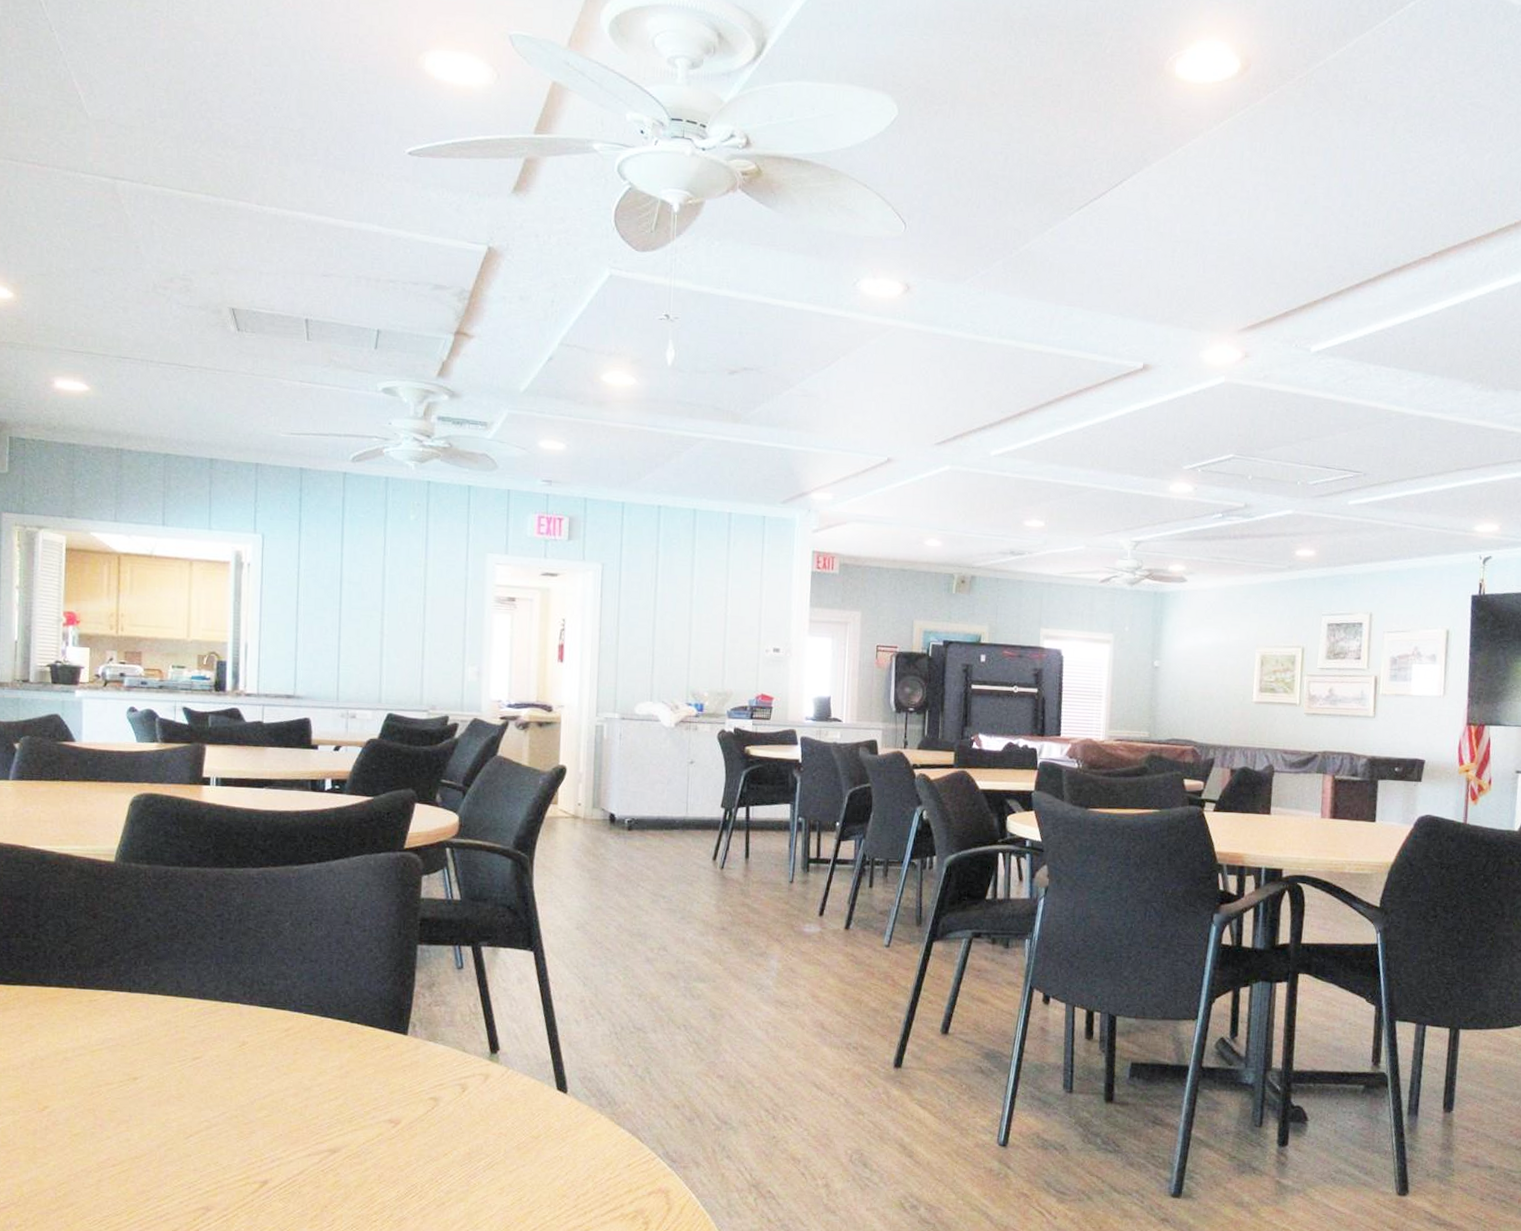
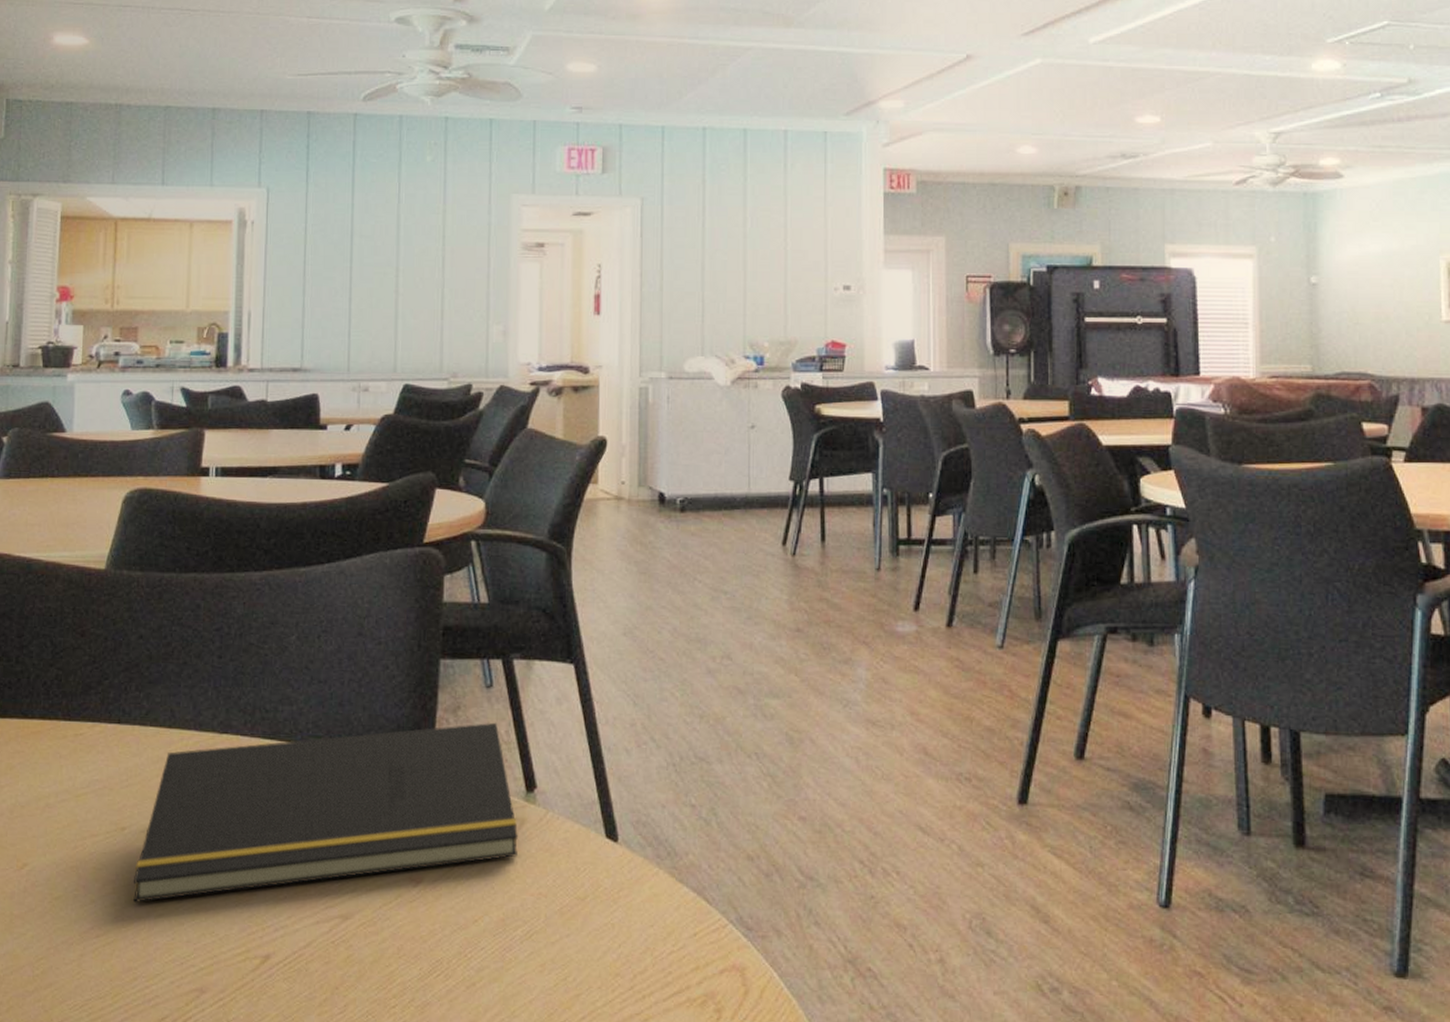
notepad: none [145,996,483,1138] -> present [133,722,518,902]

